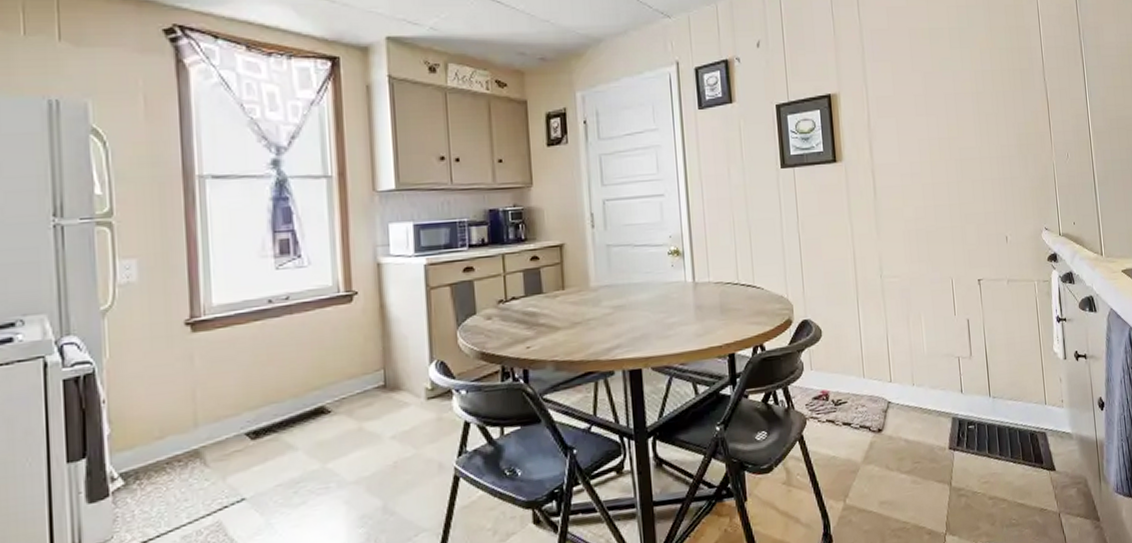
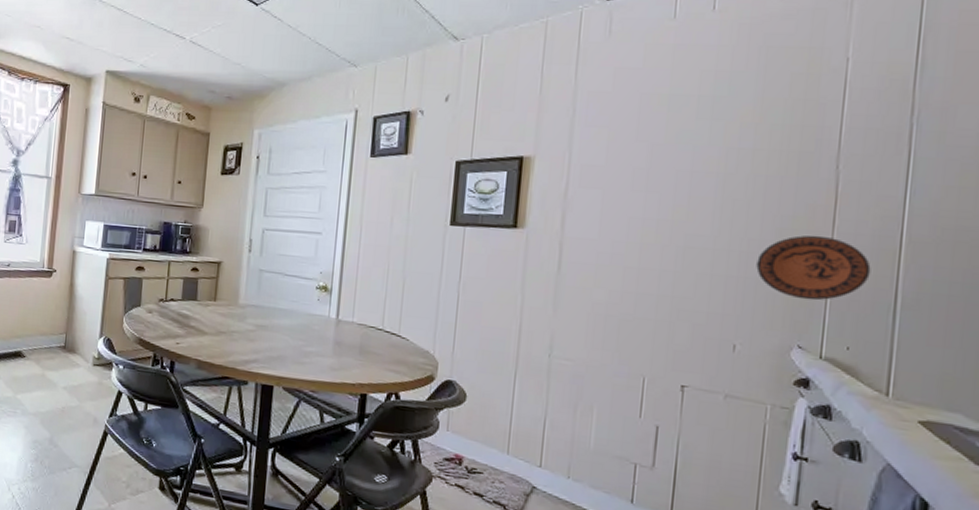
decorative plate: none [1009,136,1077,190] -> present [756,235,871,301]

